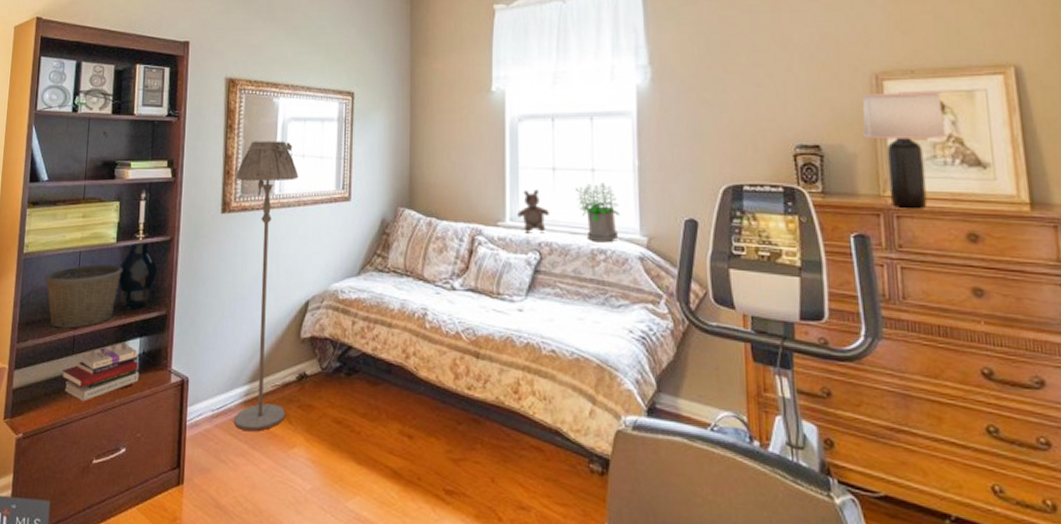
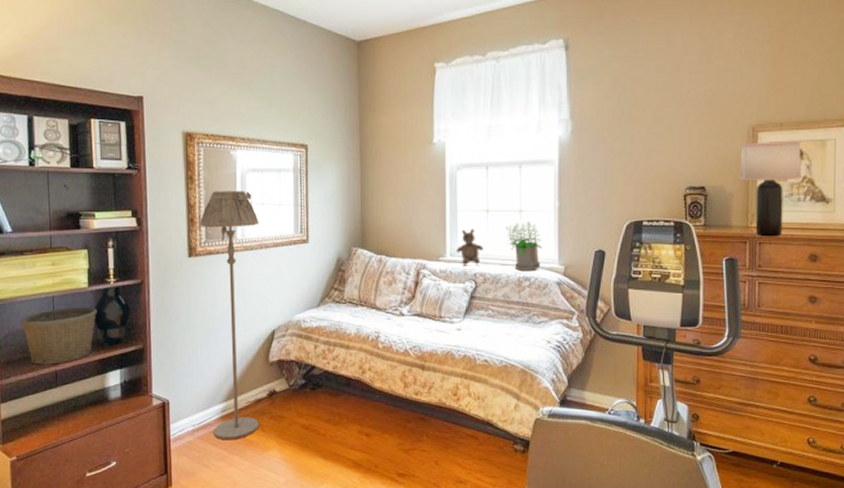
books: present [61,343,139,402] -> none [47,374,122,426]

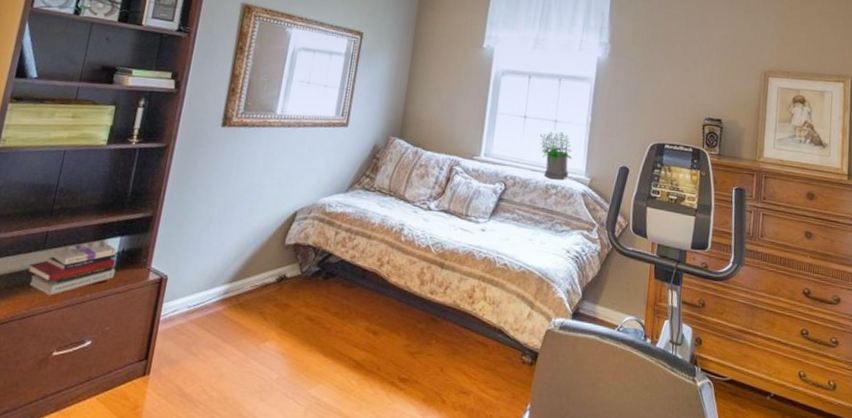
basket: present [20,307,98,365] -> none [20,164,111,224]
books: none [47,374,122,426] -> present [27,240,117,296]
vase: present [93,286,131,345] -> none [102,145,148,209]
floor lamp: present [200,191,260,441] -> none [209,64,302,327]
stuffed animal: present [456,229,484,266] -> none [490,132,518,168]
table lamp: present [738,140,802,237] -> none [750,85,804,173]

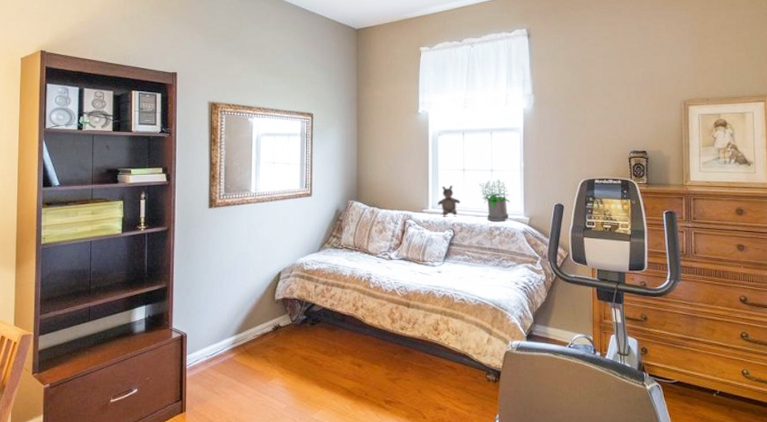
books: present [27,240,117,296] -> none [80,310,146,357]
stuffed animal: none [490,132,518,168] -> present [437,185,461,217]

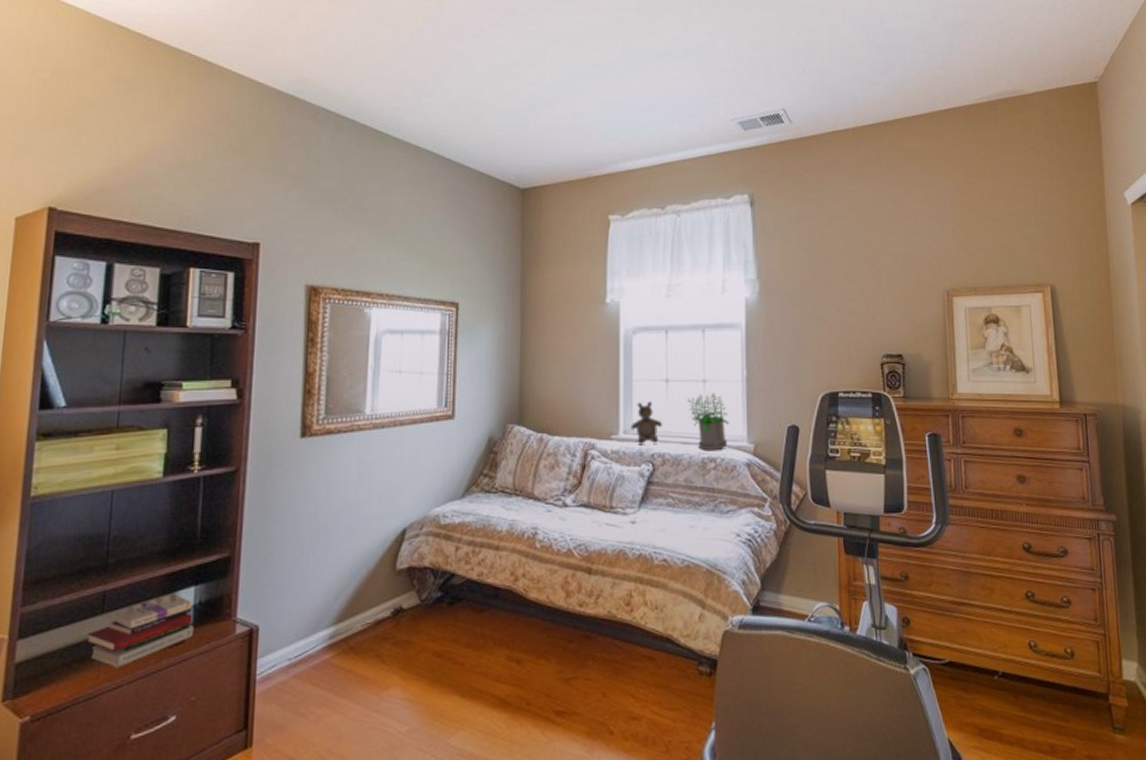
books: none [80,310,146,357] -> present [86,594,194,668]

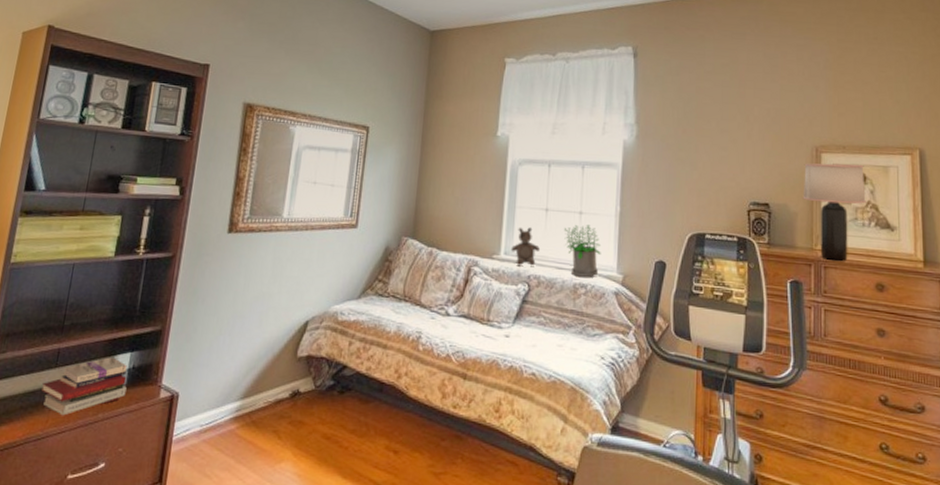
table lamp: none [936,306,1000,410] -> present [803,163,866,262]

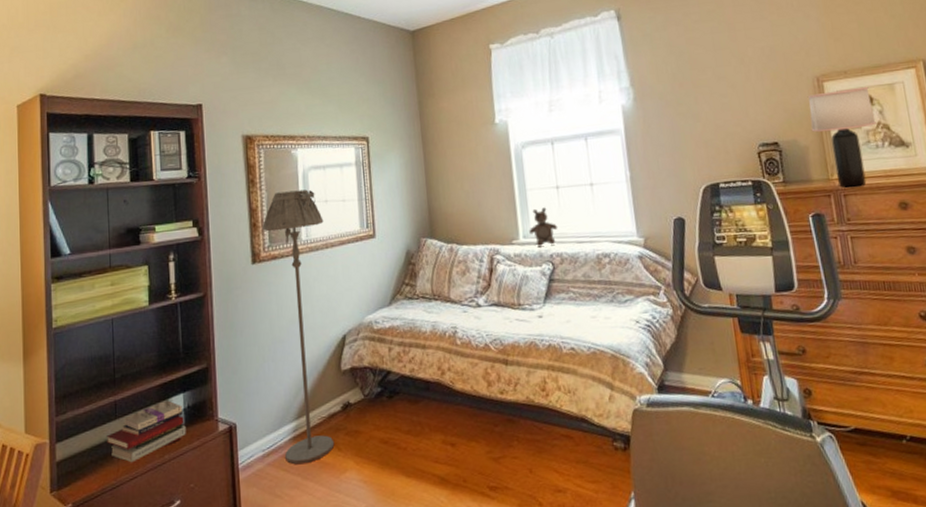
floor lamp: none [222,165,309,447] -> present [262,189,335,465]
potted plant: present [563,225,601,278] -> none [577,195,620,248]

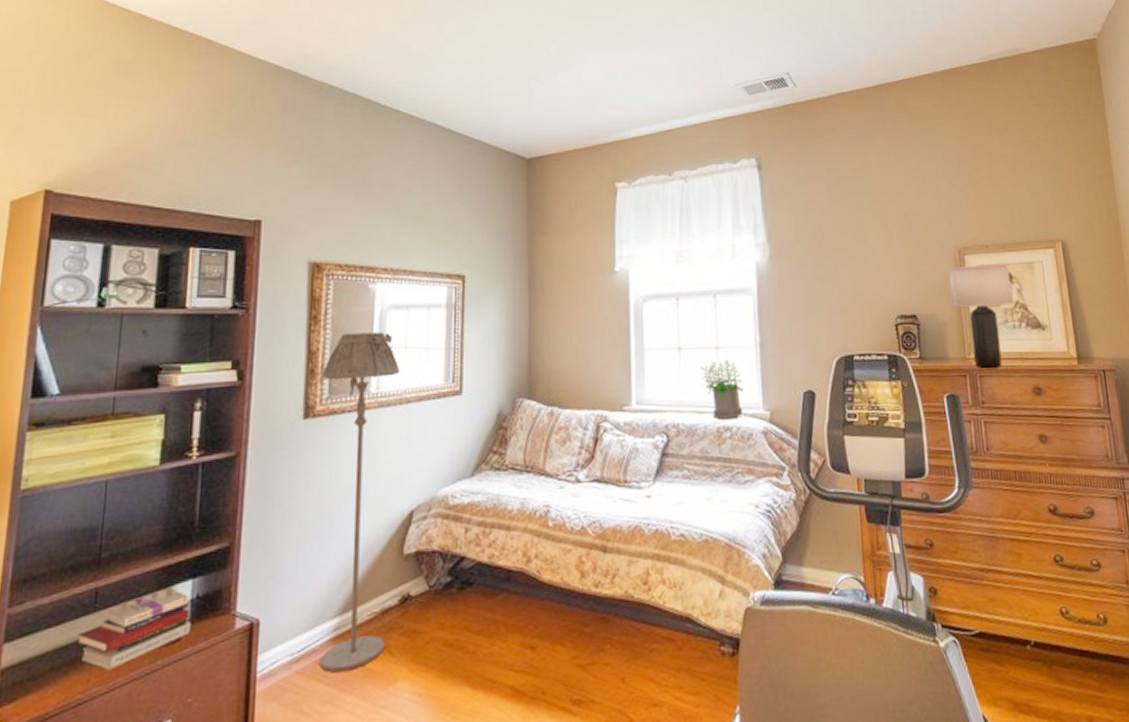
stuffed animal: present [529,207,558,248] -> none [643,370,677,416]
potted plant: none [577,195,620,248] -> present [700,360,744,420]

